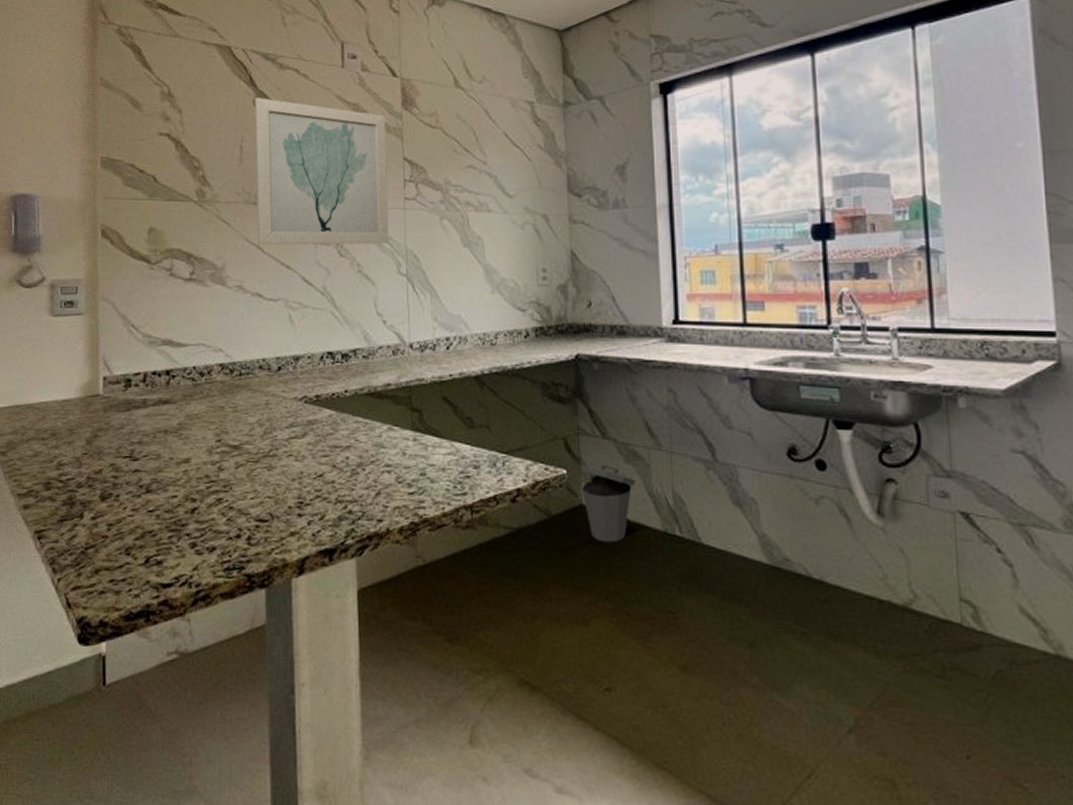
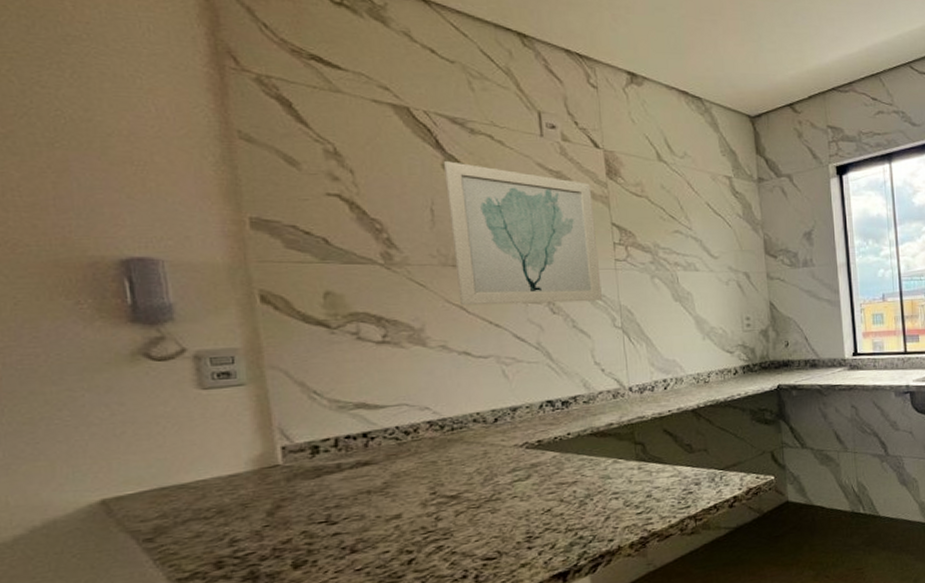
trash can: present [581,464,637,543] -> none [786,468,830,527]

